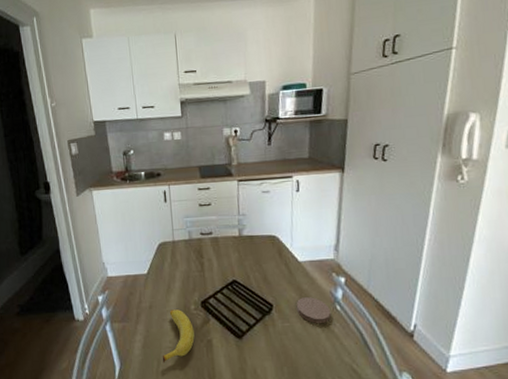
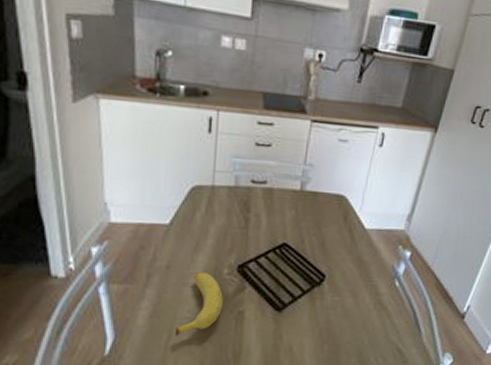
coaster: present [296,297,331,324] -> none [351,270,389,300]

